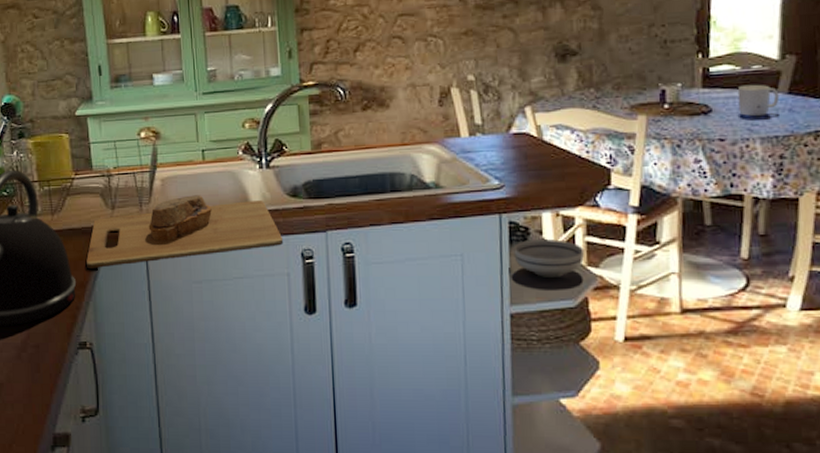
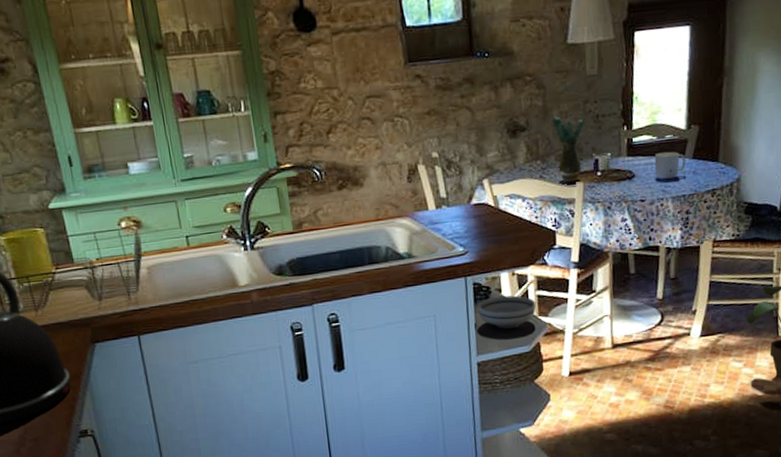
cutting board: present [86,195,284,269] -> none [78,280,273,361]
vase: none [607,39,650,114] -> present [550,115,585,182]

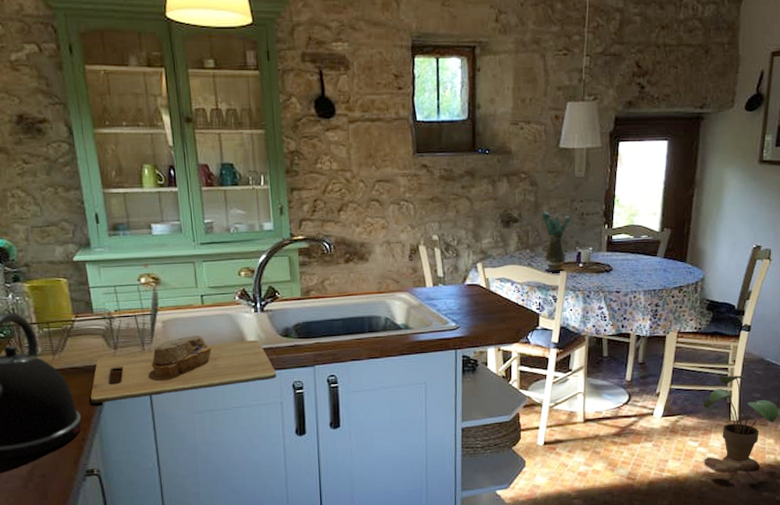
cutting board: none [78,280,273,361] -> present [90,335,277,404]
bowl: present [478,295,537,329] -> none [465,369,518,399]
mug: present [654,151,686,179] -> none [630,250,658,274]

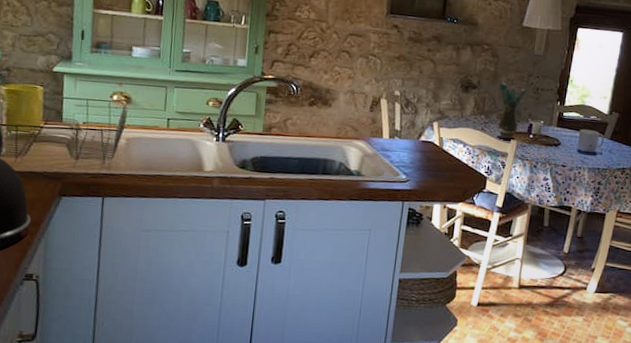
cutting board: present [90,335,277,404] -> none [43,156,228,210]
mug: none [630,250,658,274] -> present [577,129,605,152]

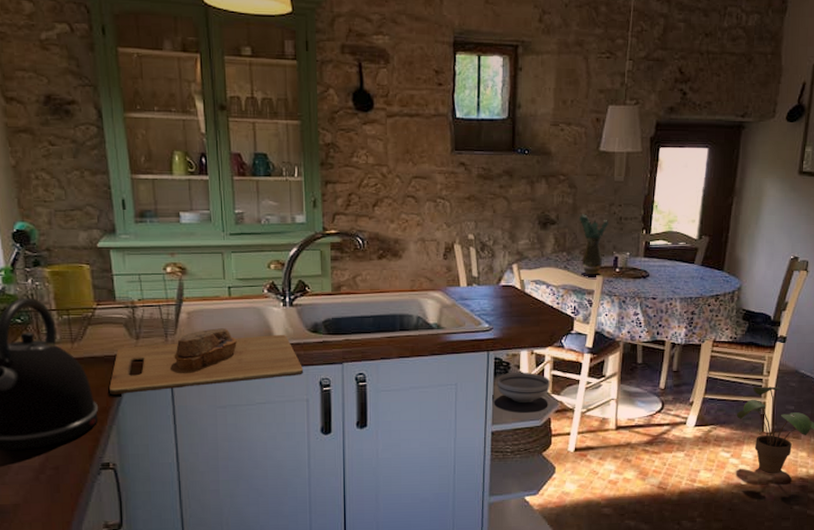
cutting board: none [43,156,228,210] -> present [109,328,304,396]
bowl: none [408,224,460,254] -> present [497,373,551,402]
mug: present [577,129,605,152] -> none [667,257,695,281]

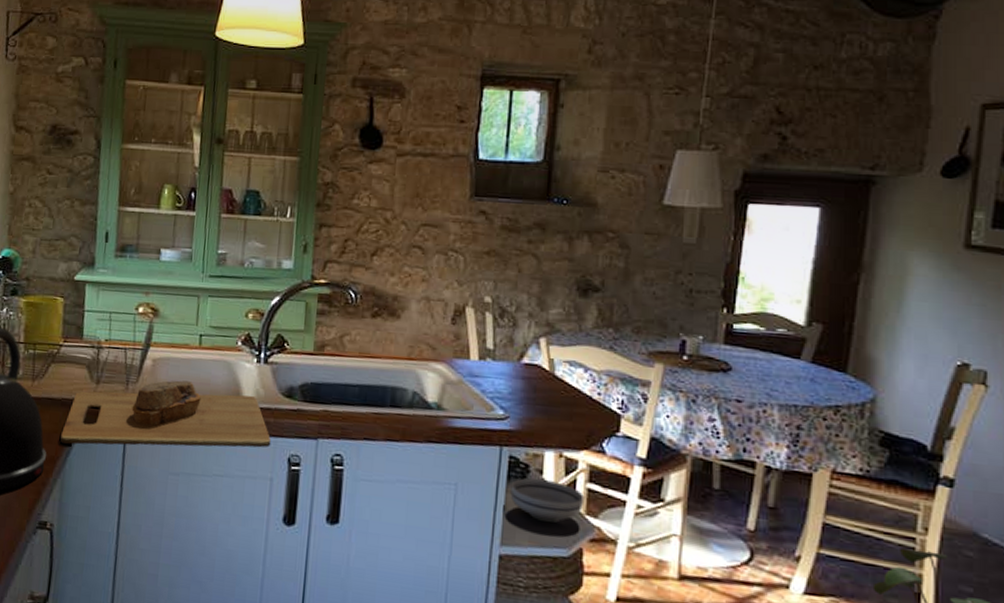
vase: present [578,213,609,275] -> none [631,280,675,362]

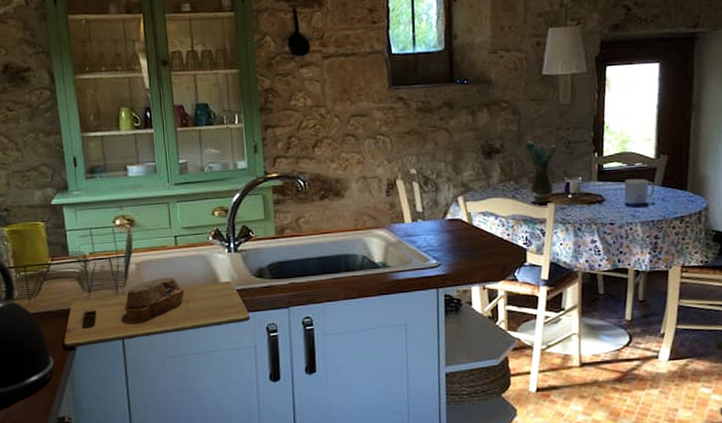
bowl: present [510,478,585,523] -> none [448,309,506,341]
vase: none [631,280,675,362] -> present [524,139,558,203]
mug: none [759,347,802,382] -> present [624,178,655,204]

